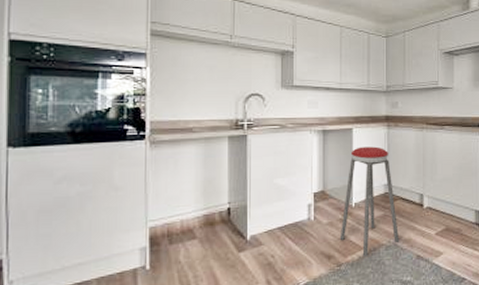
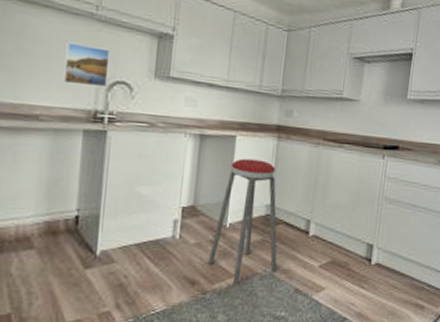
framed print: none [209,67,244,100] -> present [63,42,111,88]

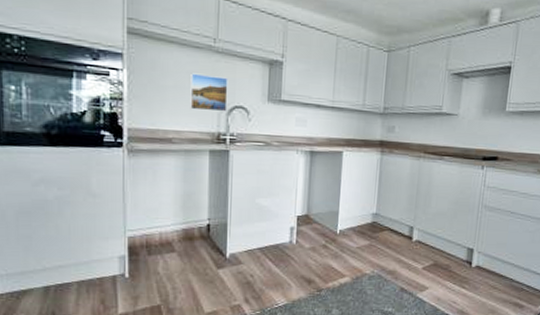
music stool: present [207,158,278,286] -> none [321,172,384,285]

